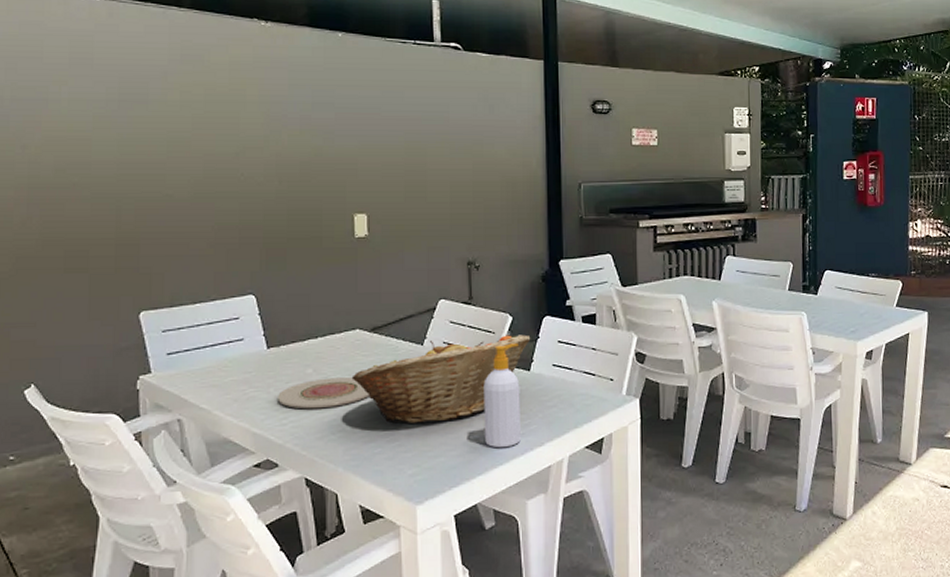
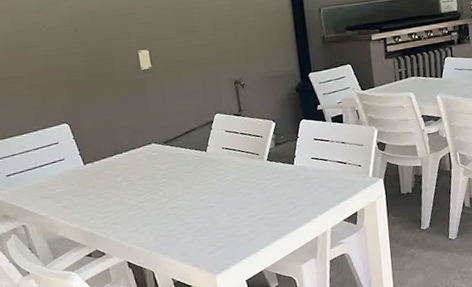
plate: present [278,377,371,410] -> none [97,182,170,210]
fruit basket: present [351,334,531,424] -> none [153,136,292,214]
soap bottle: present [483,343,521,448] -> none [258,143,292,227]

